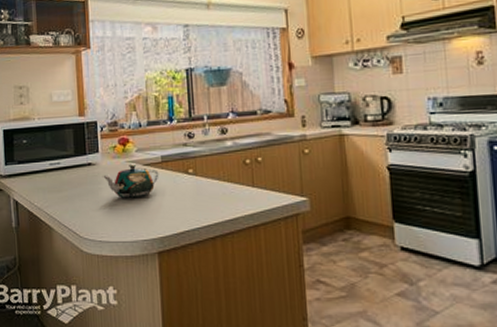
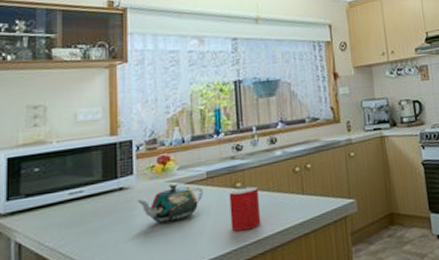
cup: none [182,174,212,215] -> present [229,186,261,232]

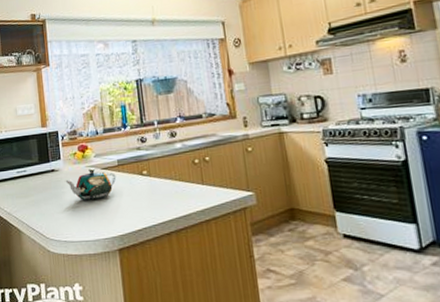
cup: present [229,186,261,232] -> none [137,174,166,213]

